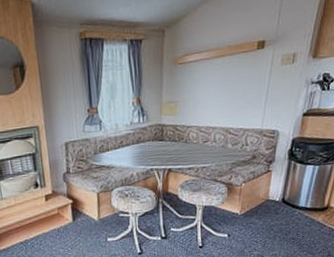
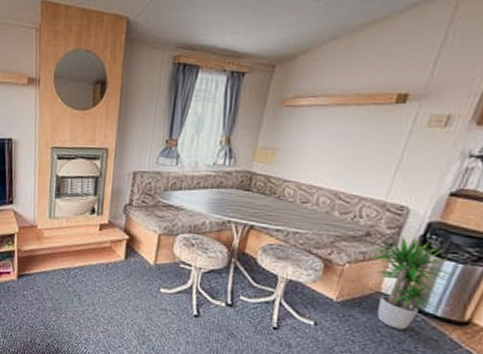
potted plant: none [256,152,312,225] -> present [368,234,452,330]

